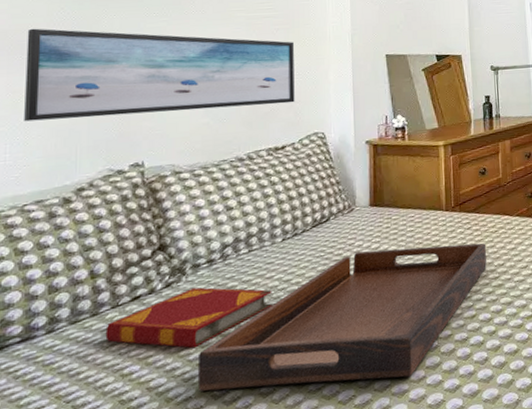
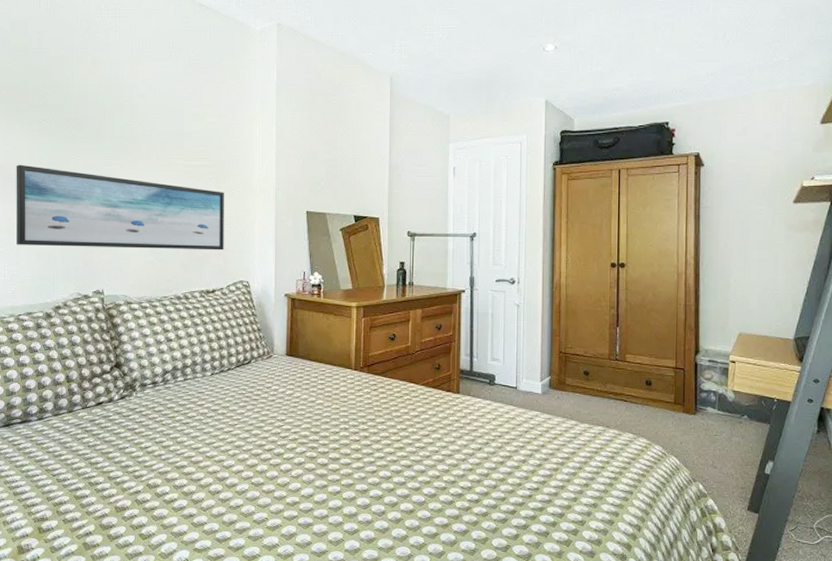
hardback book: present [105,287,272,349] -> none [78,402,202,453]
serving tray: present [197,243,487,392] -> none [145,396,390,513]

